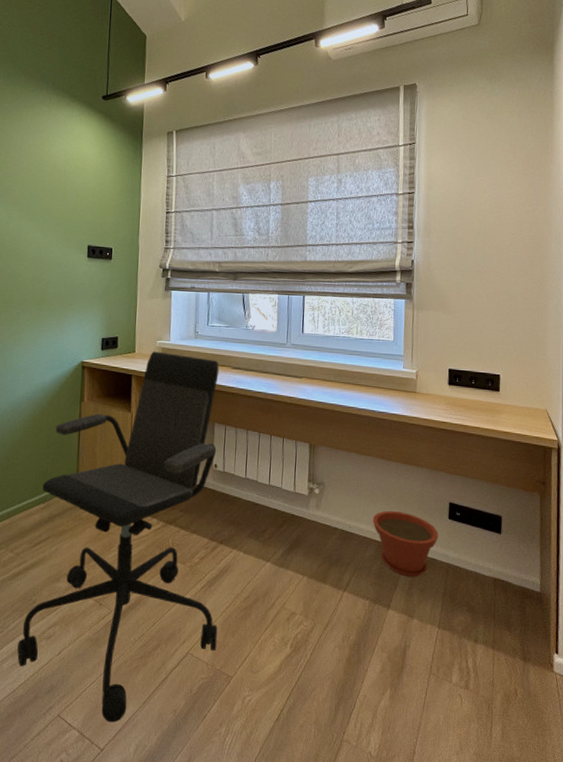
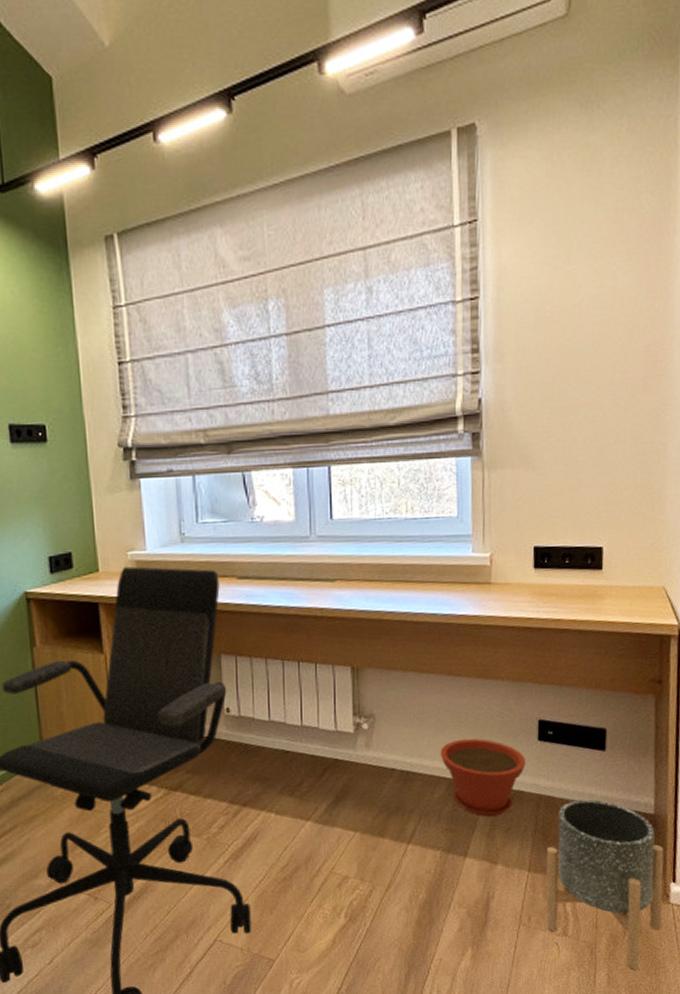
planter: none [451,572,548,728] -> present [546,799,664,970]

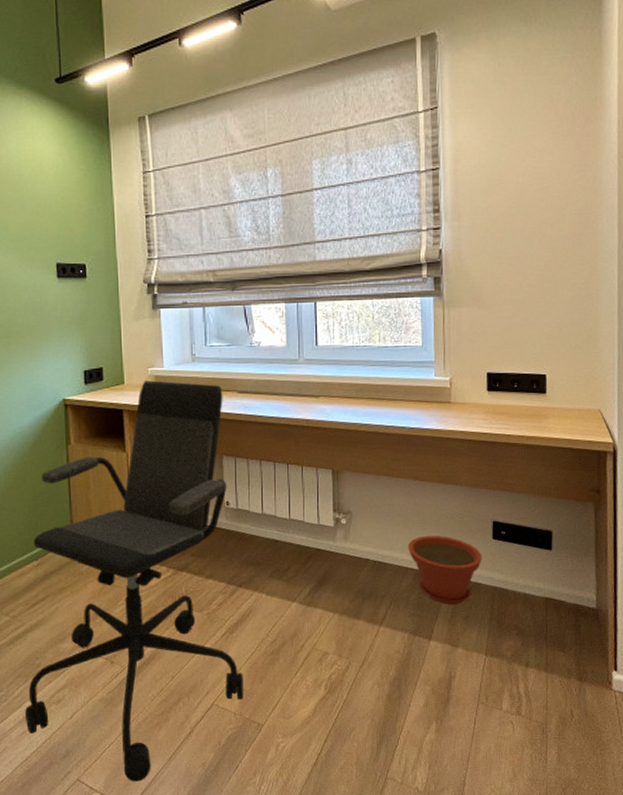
planter: present [546,799,664,970] -> none [501,592,606,749]

